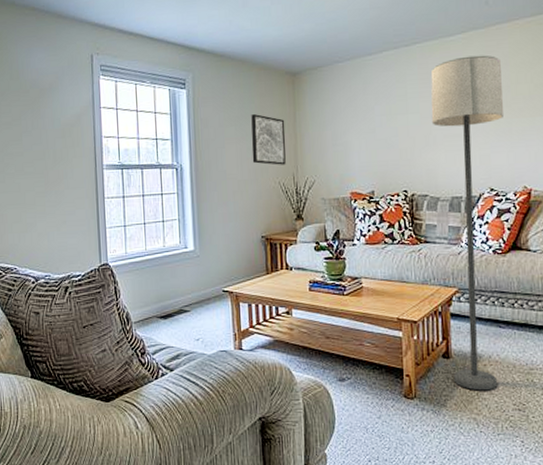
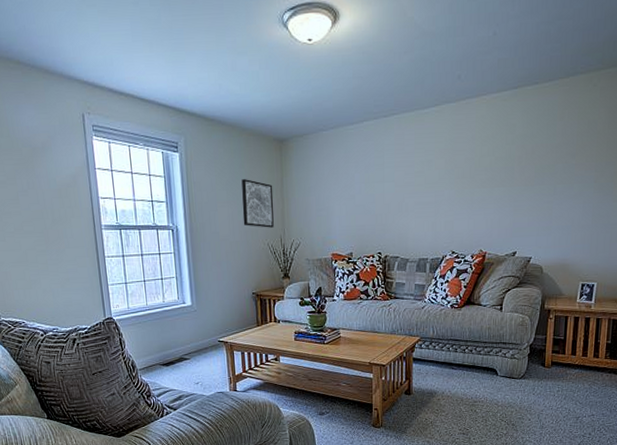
lamp: present [430,55,503,391] -> none [405,128,468,420]

